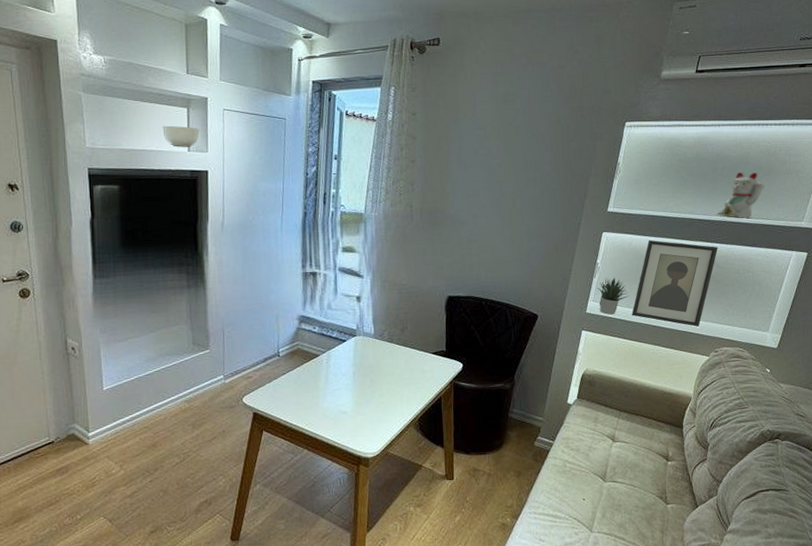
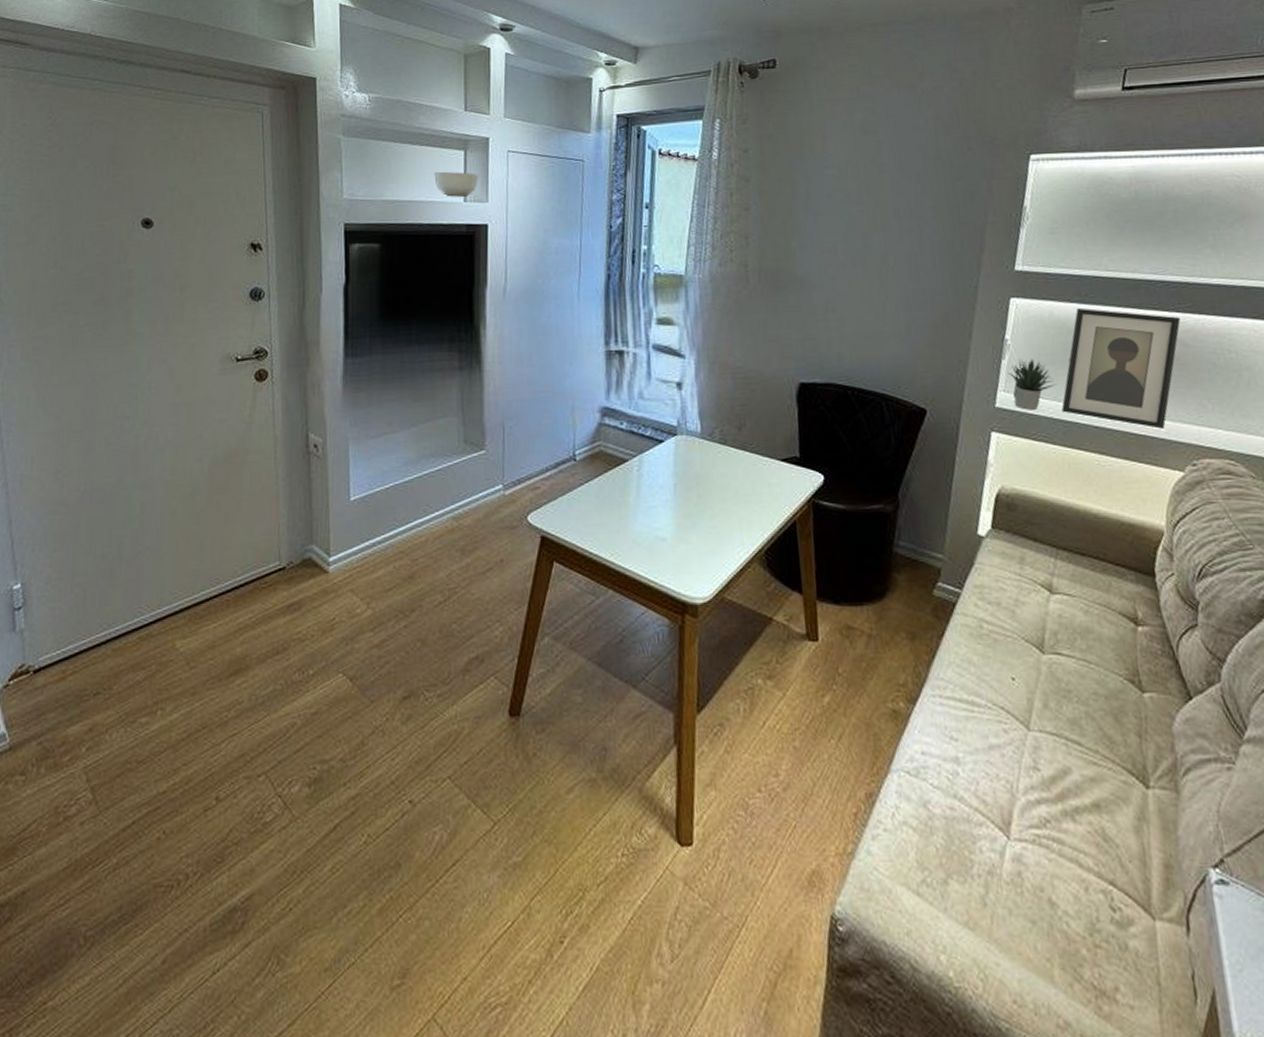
decorative figurine: present [717,171,765,218] -> none [1173,215,1241,278]

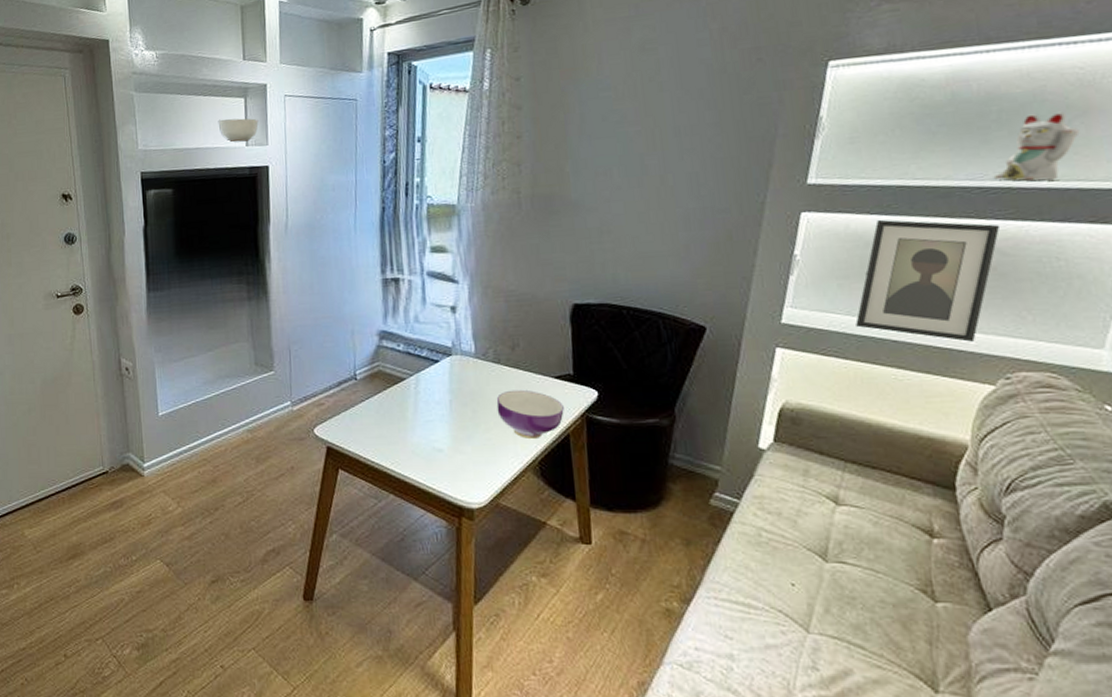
bowl: none [722,473,791,526] -> present [496,389,564,439]
succulent plant: present [1008,358,1057,411] -> none [796,273,851,327]
decorative figurine: none [1173,215,1241,278] -> present [993,111,1080,181]

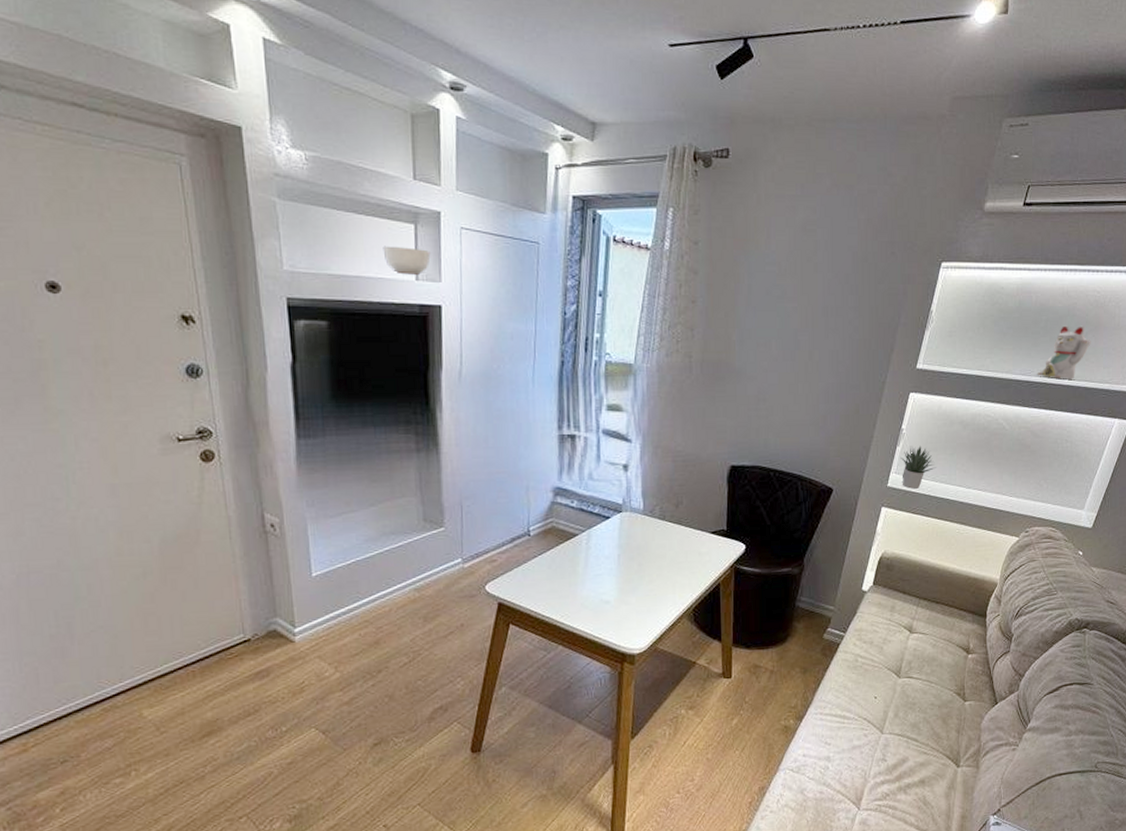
bowl: present [496,389,564,439] -> none [660,544,717,589]
succulent plant: none [796,273,851,327] -> present [900,445,936,490]
picture frame: present [855,219,1001,342] -> none [938,402,1036,504]

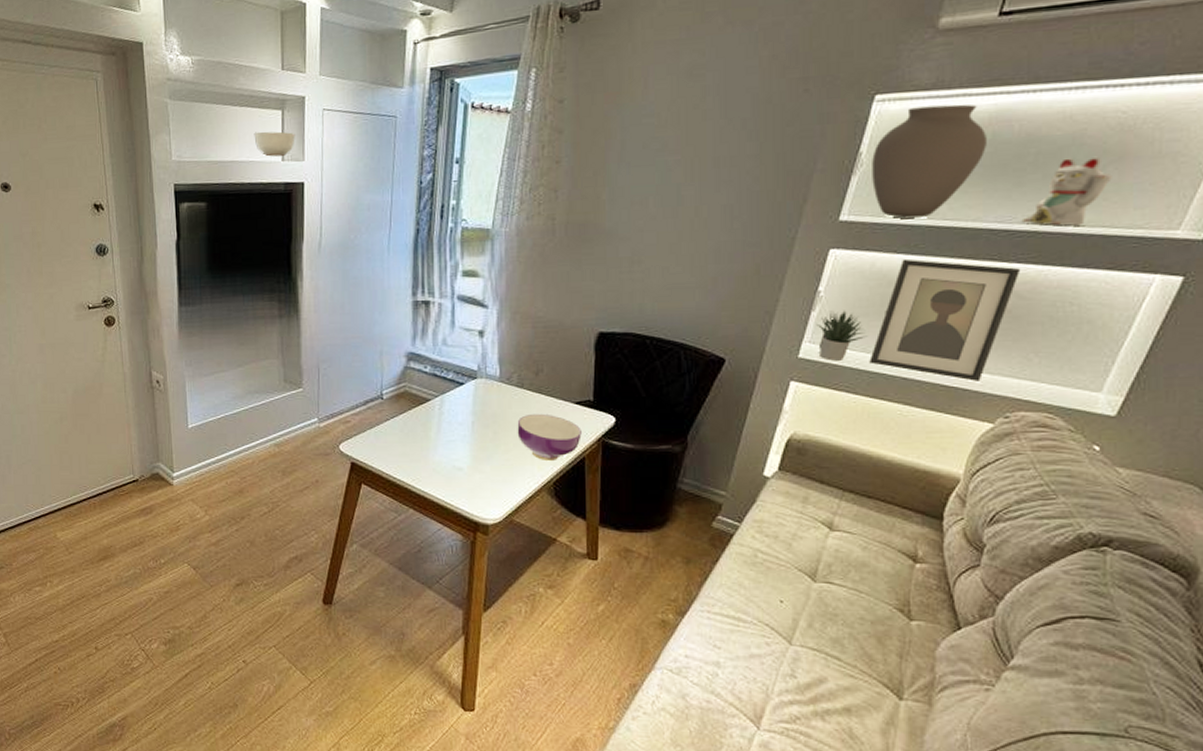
bowl: none [660,544,717,589] -> present [517,413,582,460]
picture frame: none [938,402,1036,504] -> present [869,258,1021,381]
vase: none [939,275,1015,368] -> present [872,104,986,218]

